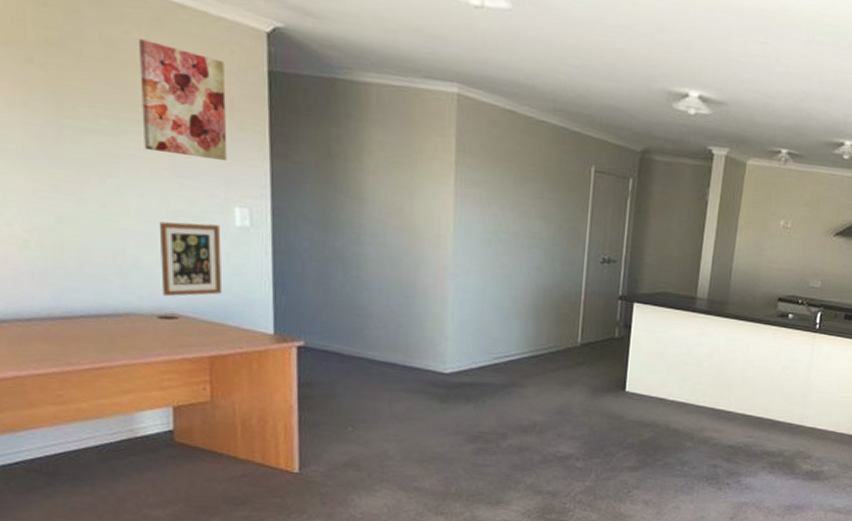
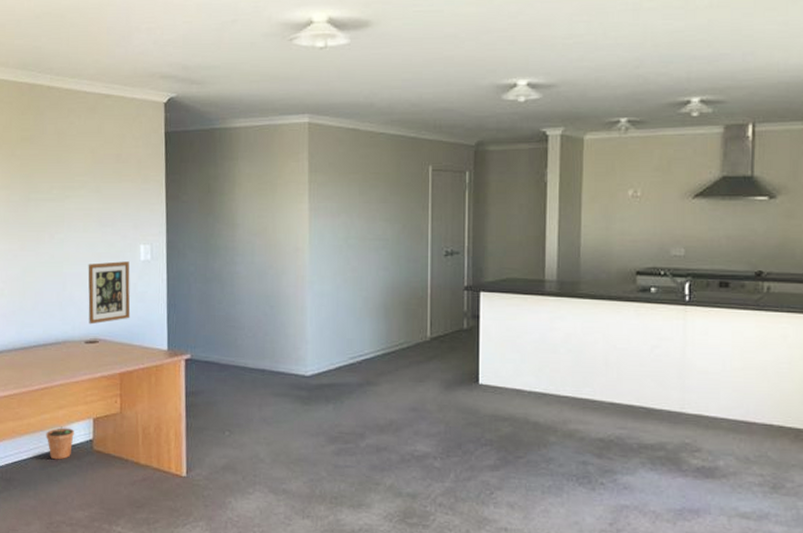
potted plant: none [105,414,146,452] -> present [46,426,74,460]
wall art: present [138,39,227,162] -> none [79,126,136,209]

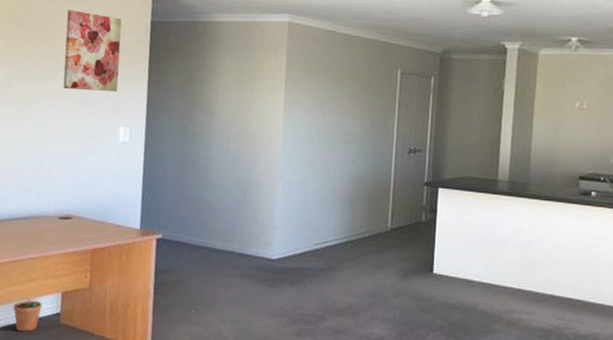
wall art: none [79,126,136,209] -> present [63,10,122,93]
picture frame: present [88,261,131,325] -> none [64,141,108,201]

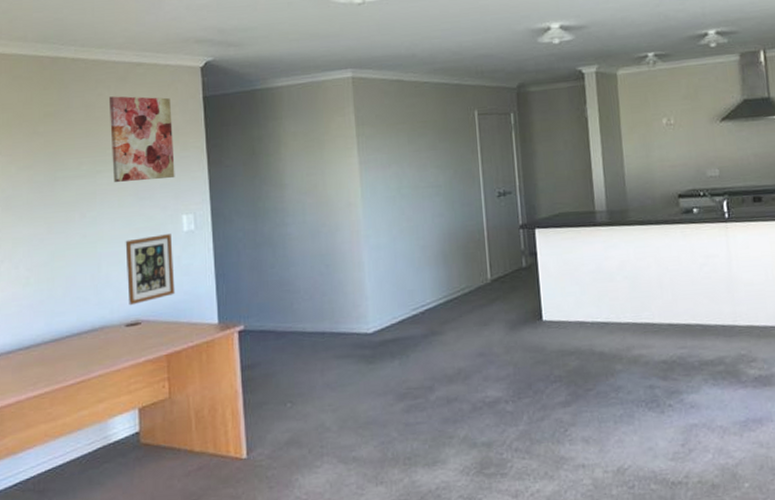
potted plant: present [13,299,42,332] -> none [84,422,117,461]
picture frame: none [64,141,108,201] -> present [125,234,175,306]

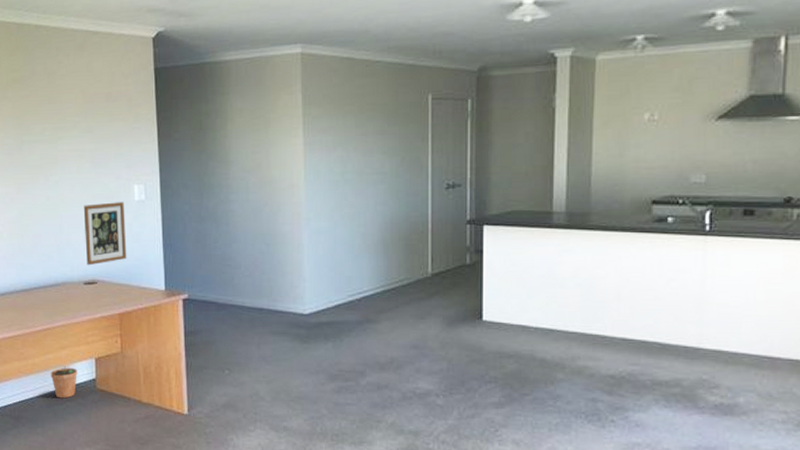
potted plant: none [84,422,117,461] -> present [50,366,77,399]
wall art: present [108,96,175,182] -> none [68,64,128,149]

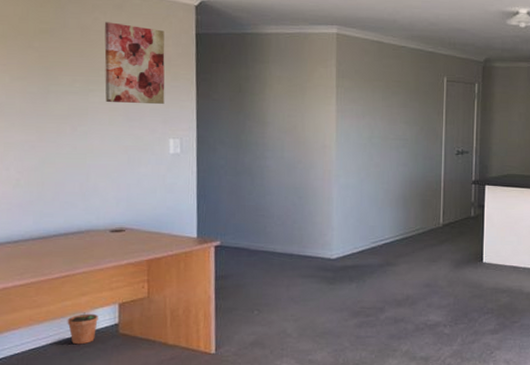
wall art: none [68,64,128,149] -> present [104,22,165,105]
picture frame: present [83,202,127,266] -> none [113,154,159,214]

